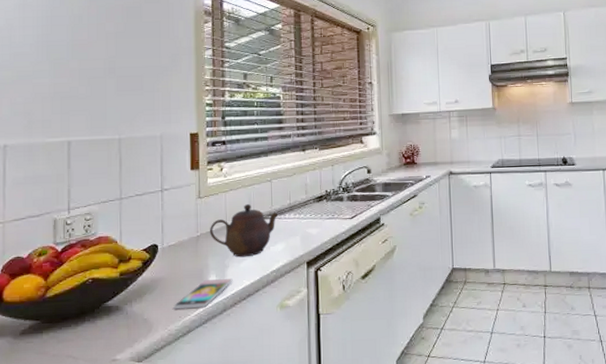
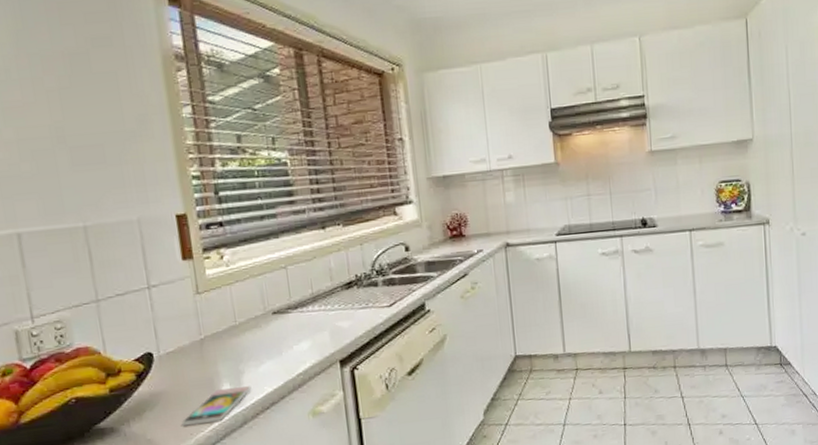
teapot: present [210,204,279,258] -> none [215,297,300,361]

